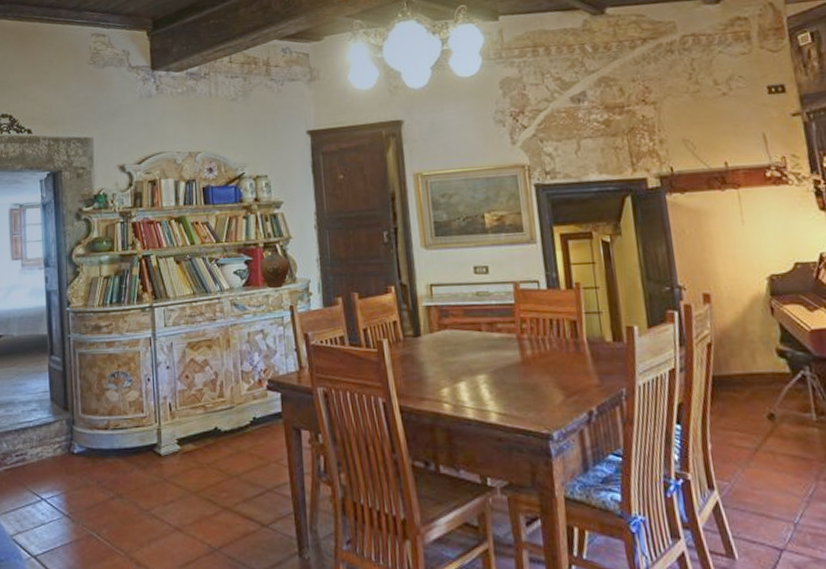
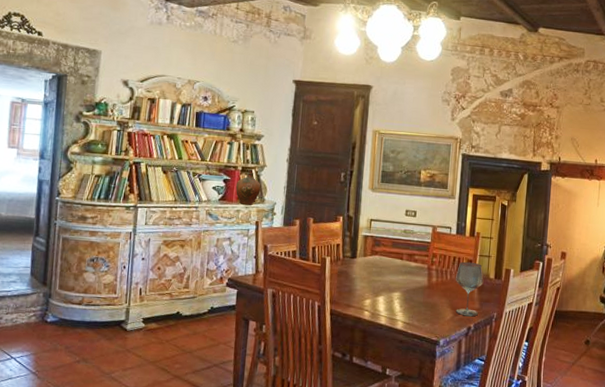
wine glass: none [556,323,599,397] -> present [455,261,484,317]

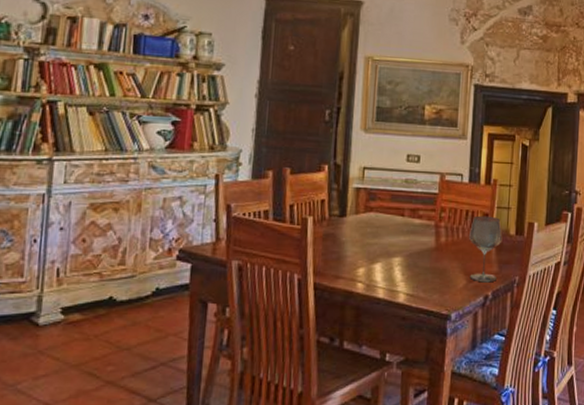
ceramic jug: present [235,169,261,206] -> none [188,108,222,155]

